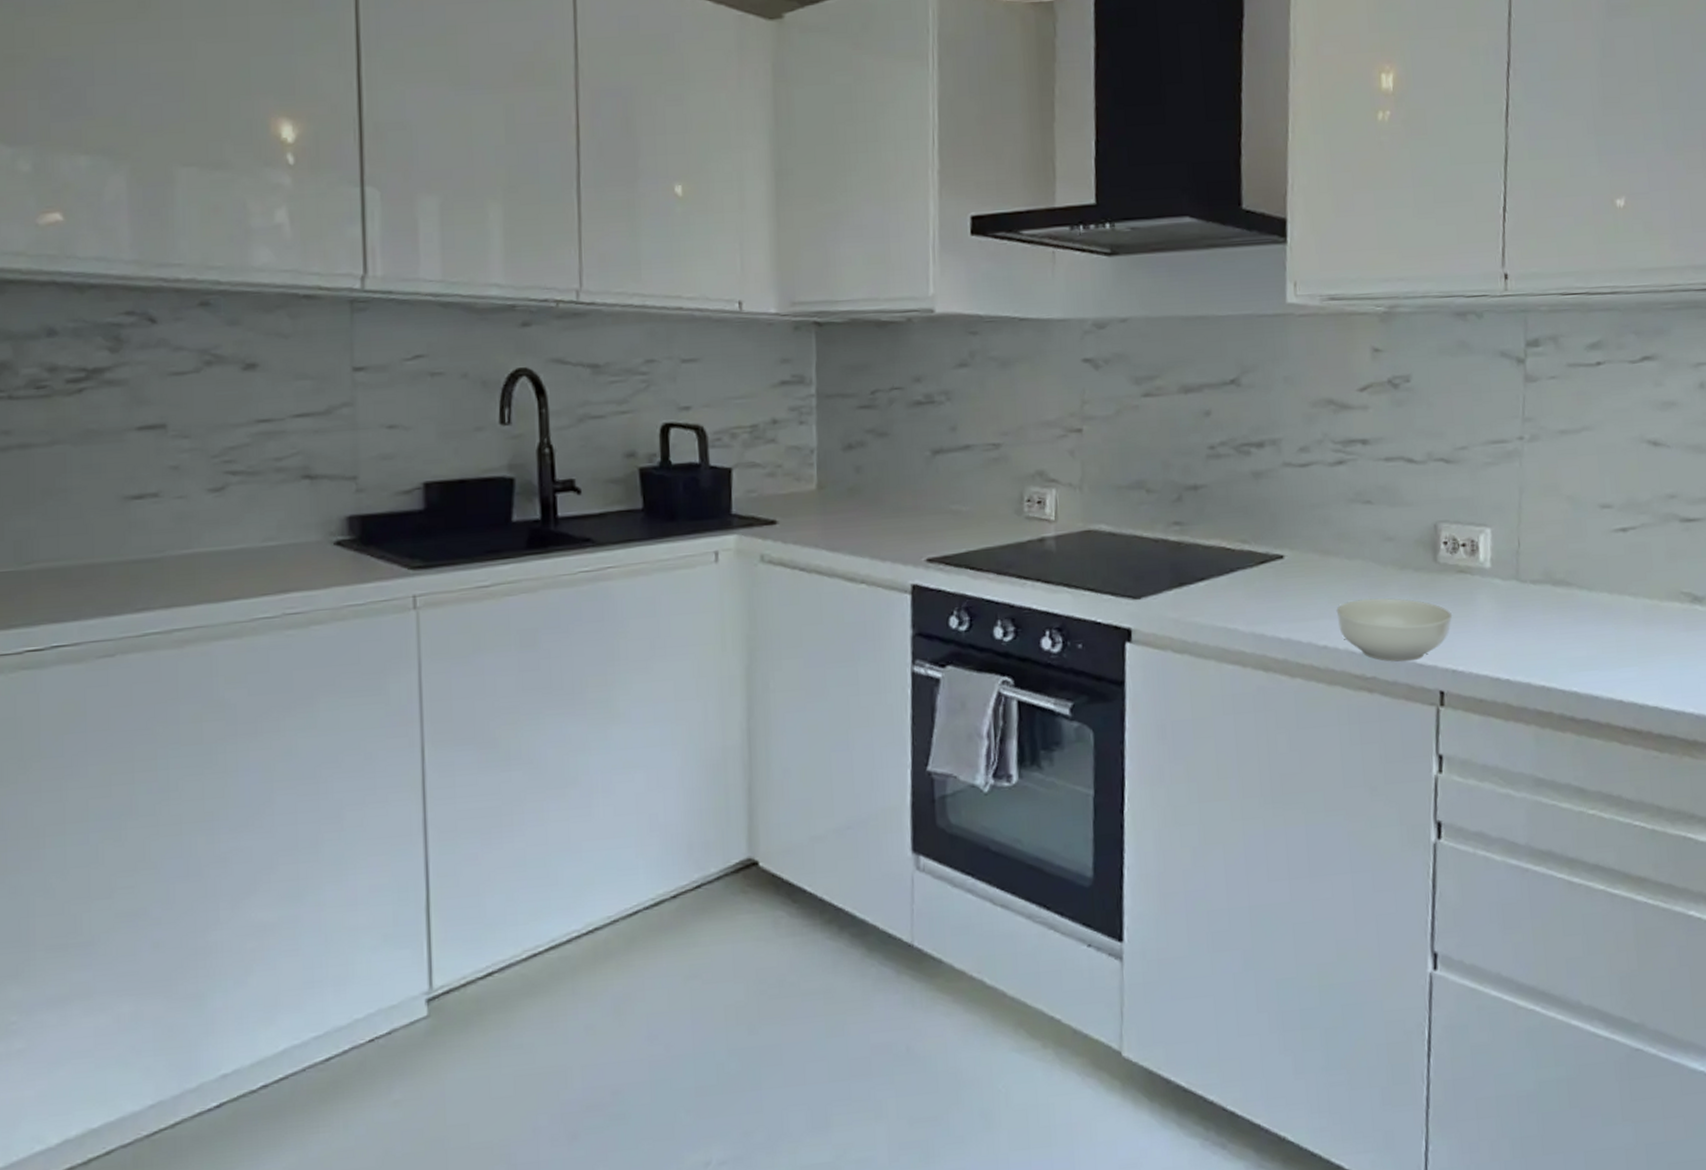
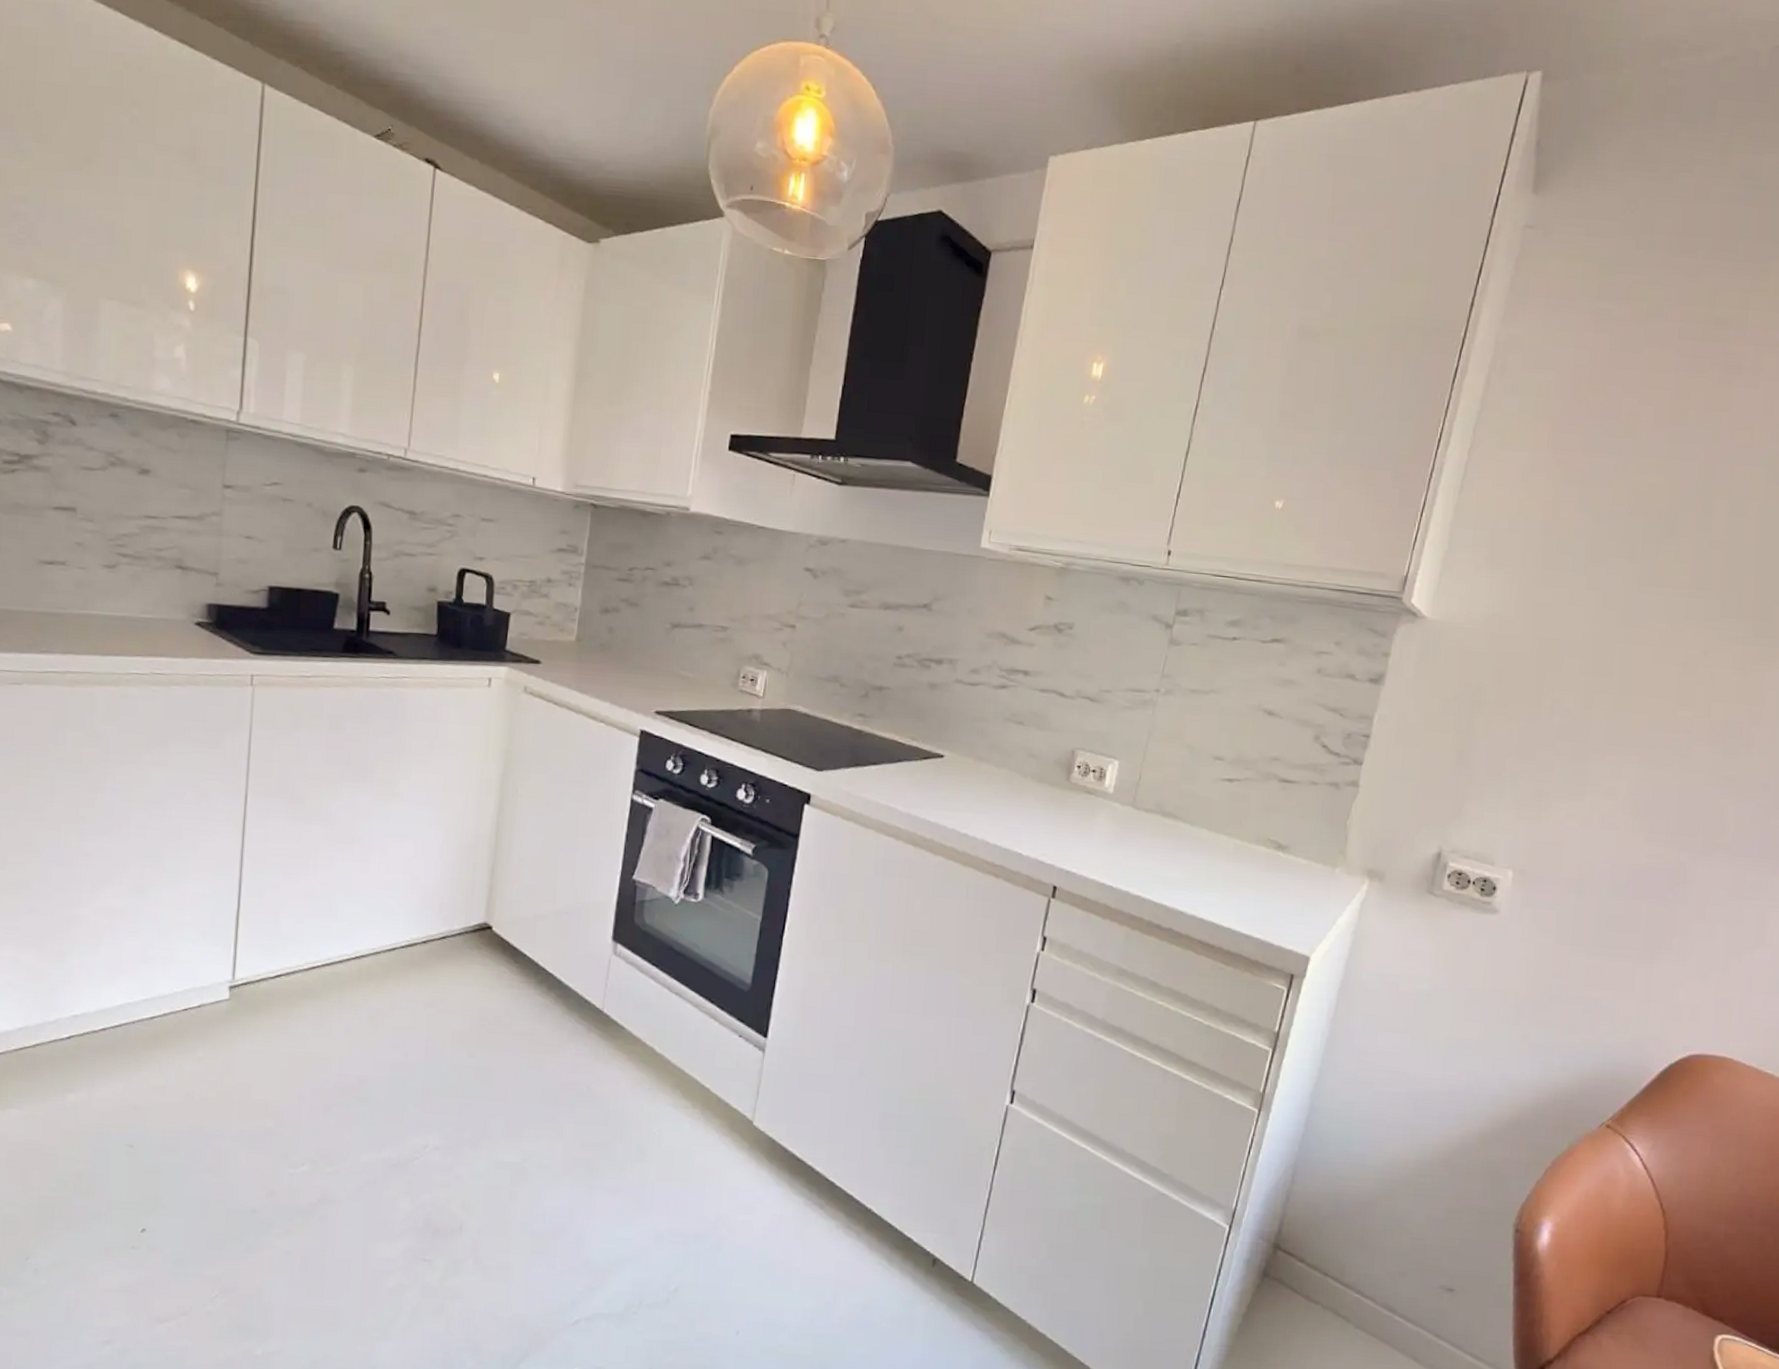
bowl: present [1336,598,1452,663] -> none [979,801,1074,858]

